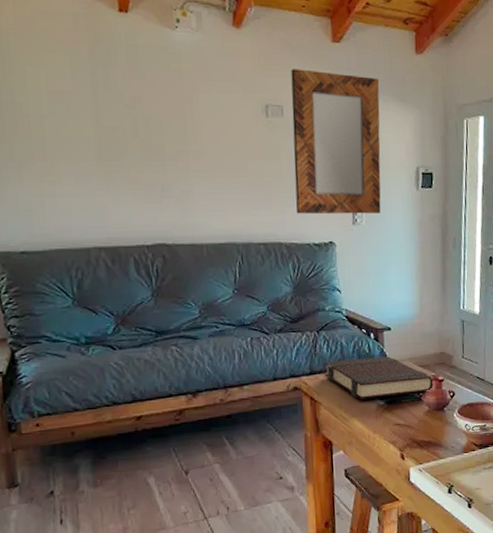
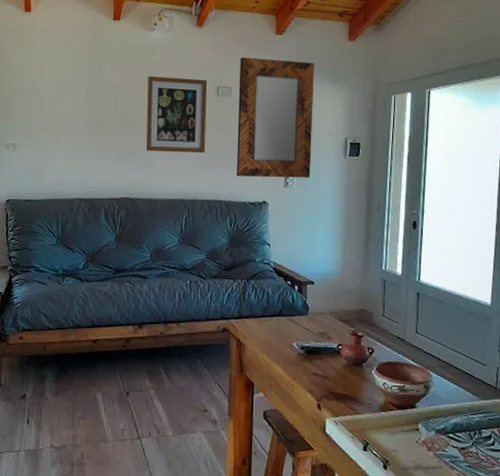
wall art: none [175,89,257,187] -> present [146,76,208,154]
book: present [324,356,434,400] -> none [250,307,353,347]

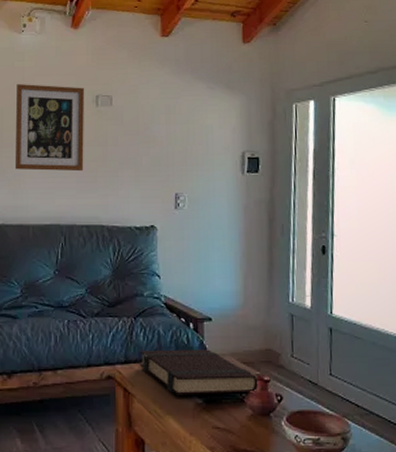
home mirror: present [236,57,315,178] -> none [119,62,206,198]
book: none [250,307,353,347] -> present [139,349,258,395]

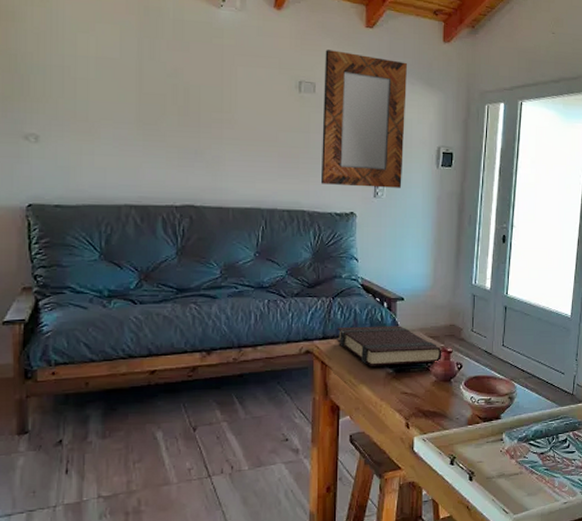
wall art: present [14,84,85,172] -> none [213,62,288,157]
home mirror: none [119,62,206,198] -> present [320,50,408,188]

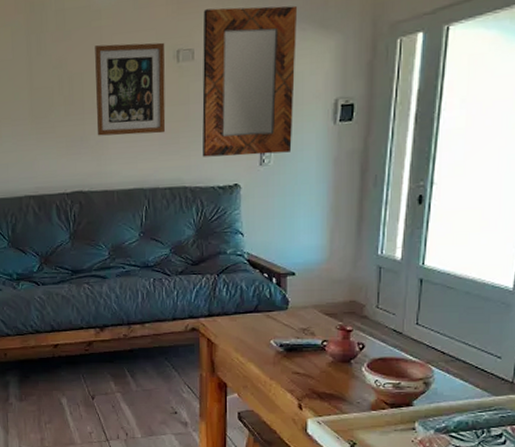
wall art: none [213,62,288,157] -> present [95,42,166,136]
book: present [336,326,442,366] -> none [222,302,340,344]

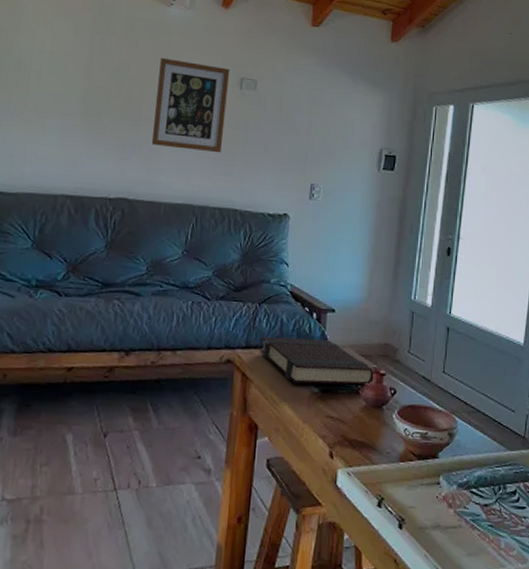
home mirror: present [202,5,298,157] -> none [255,47,353,191]
book: none [222,302,340,344] -> present [259,337,374,385]

